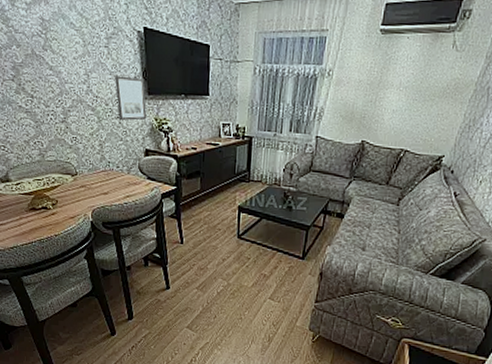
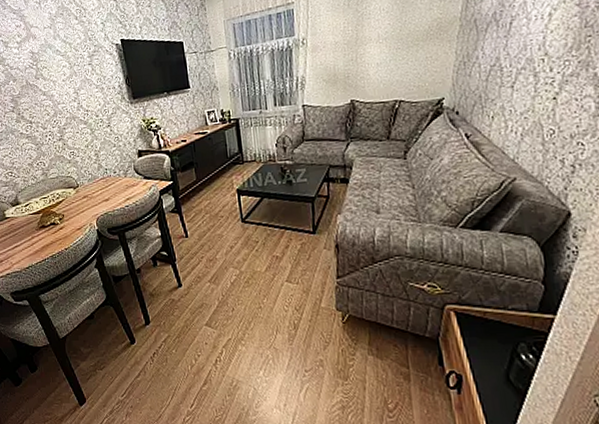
wall art: present [115,76,147,121] -> none [101,85,135,129]

